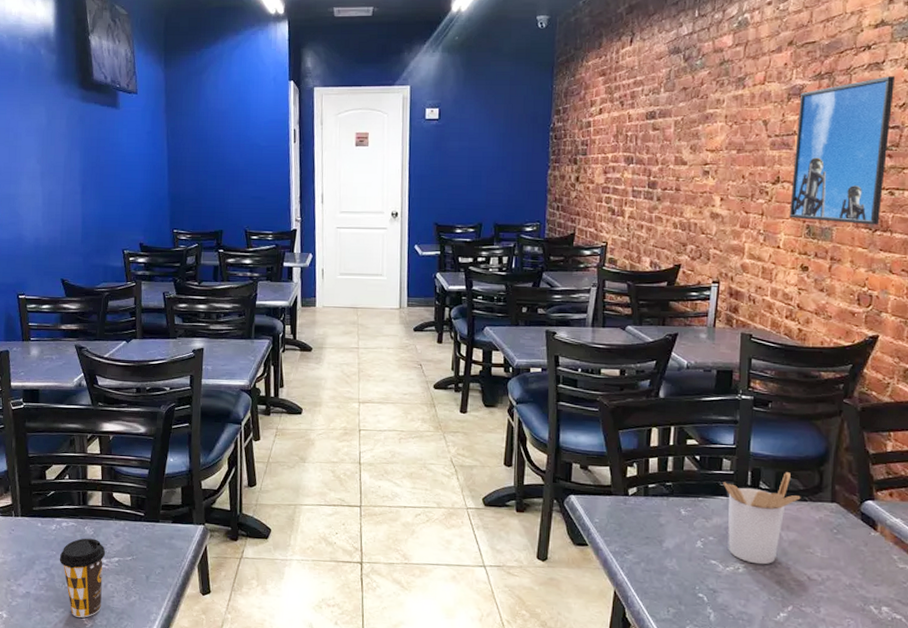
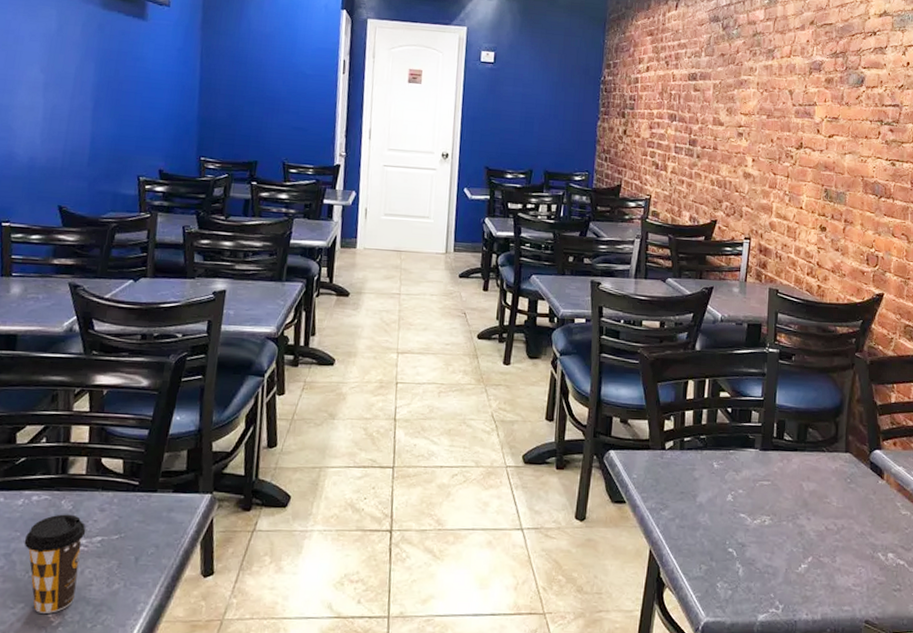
utensil holder: present [723,472,801,565] -> none [752,423,820,516]
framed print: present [789,76,896,225] -> none [810,60,896,192]

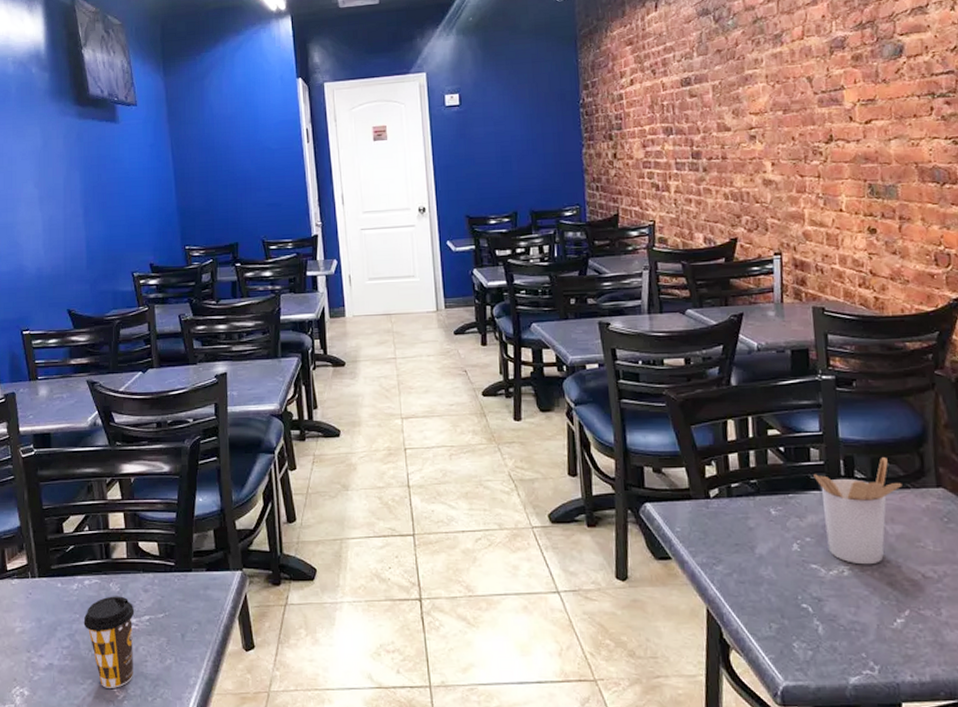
utensil holder: none [752,423,820,516] -> present [813,457,902,565]

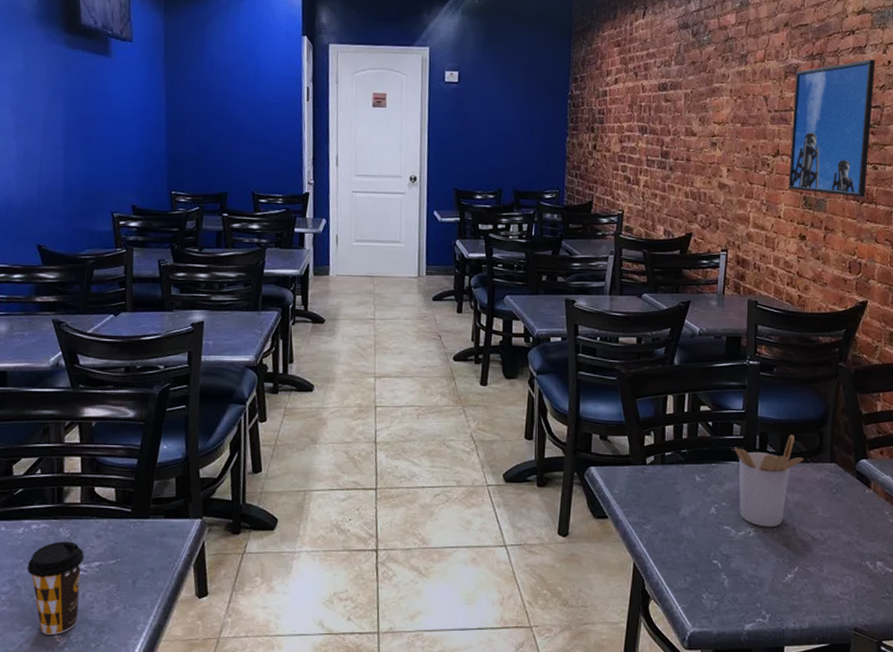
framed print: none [843,19,947,179] -> present [788,59,876,198]

